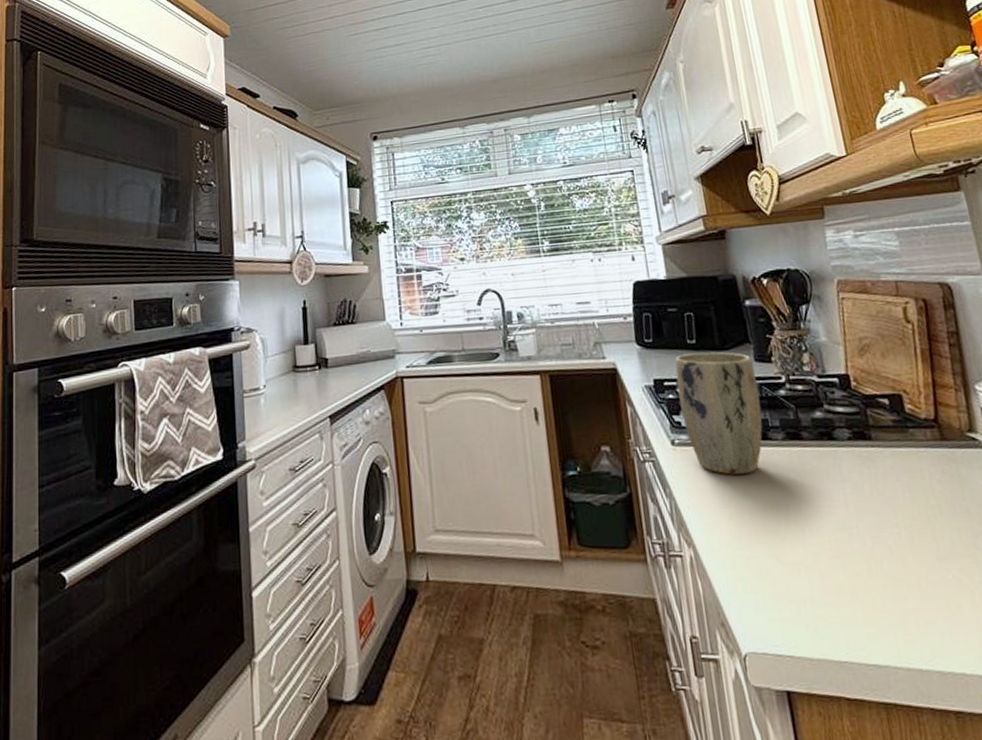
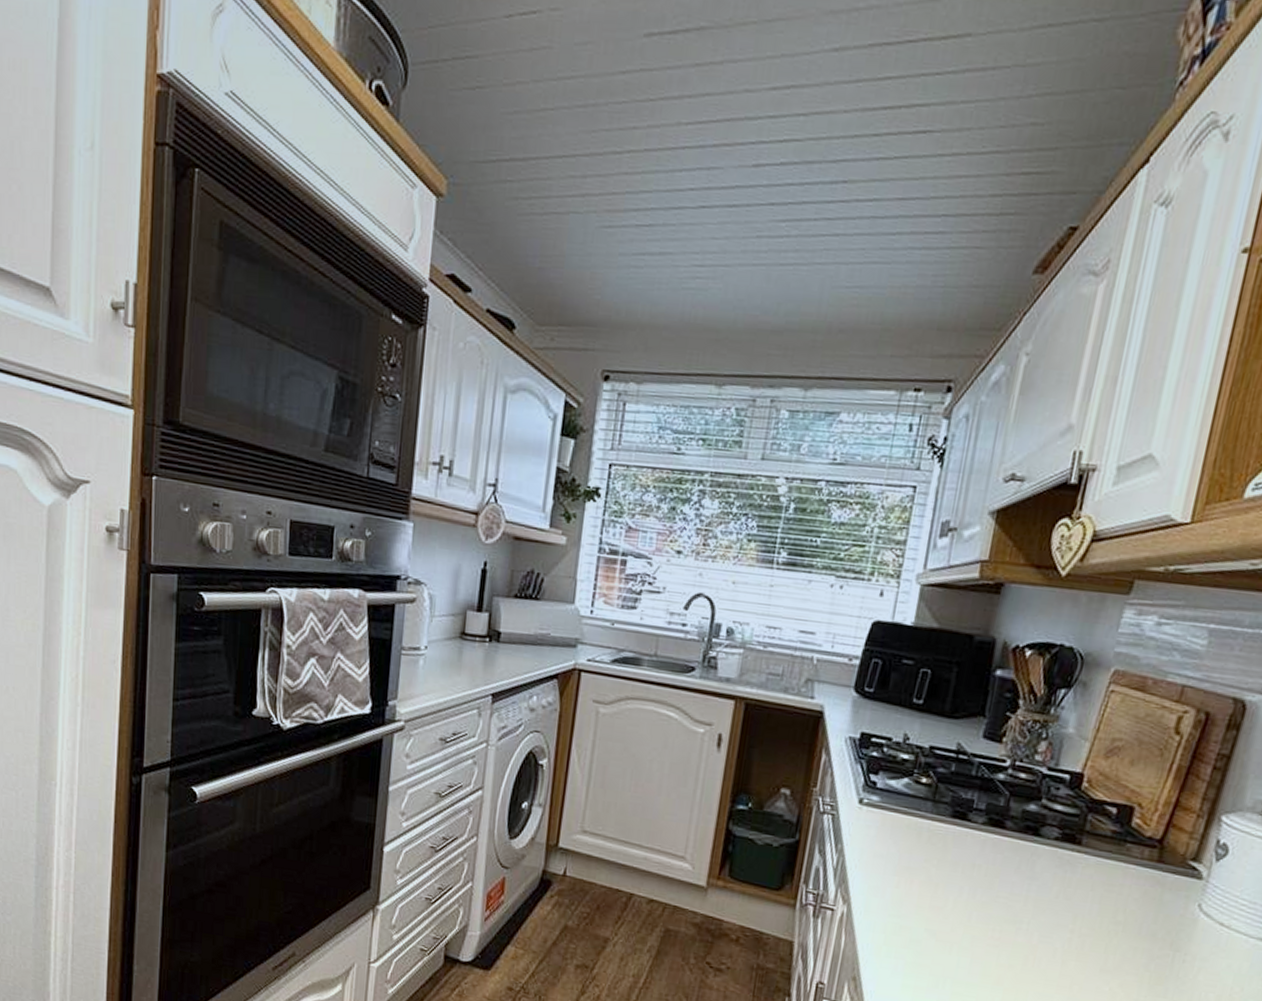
plant pot: present [675,352,763,475] -> none [879,712,981,849]

